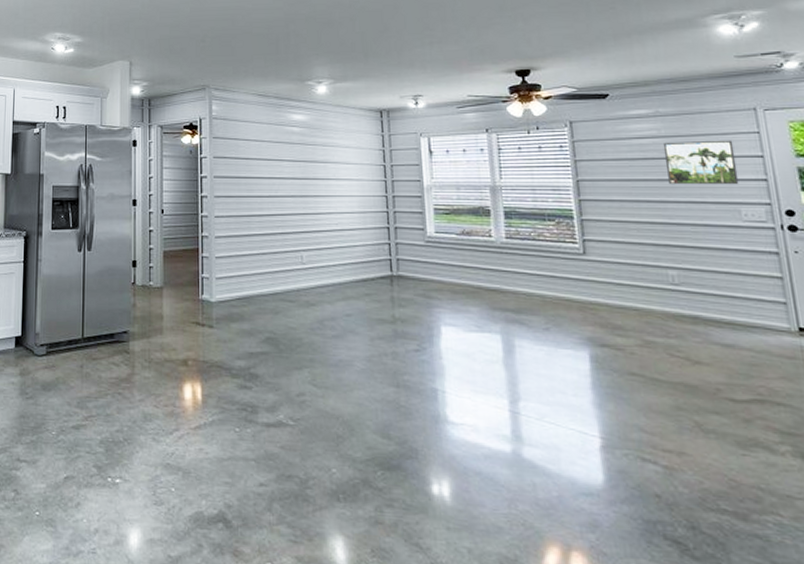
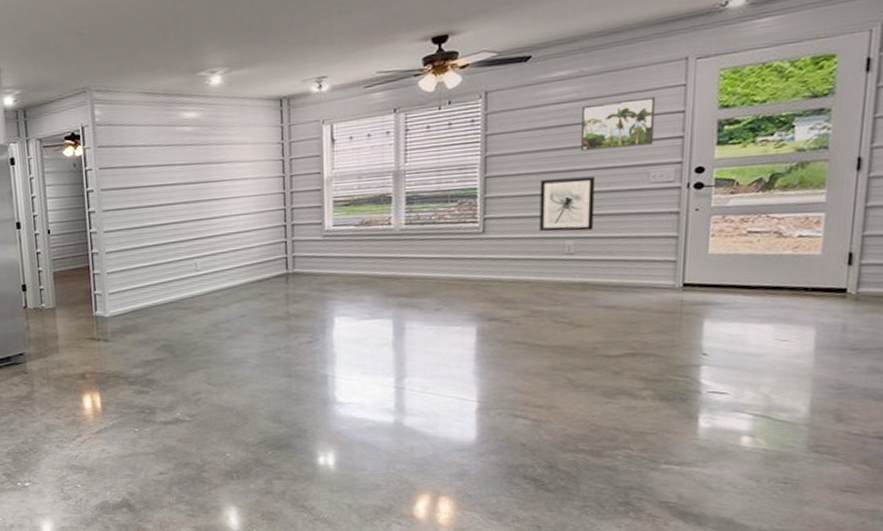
wall art: none [634,207,695,262] -> present [539,176,596,232]

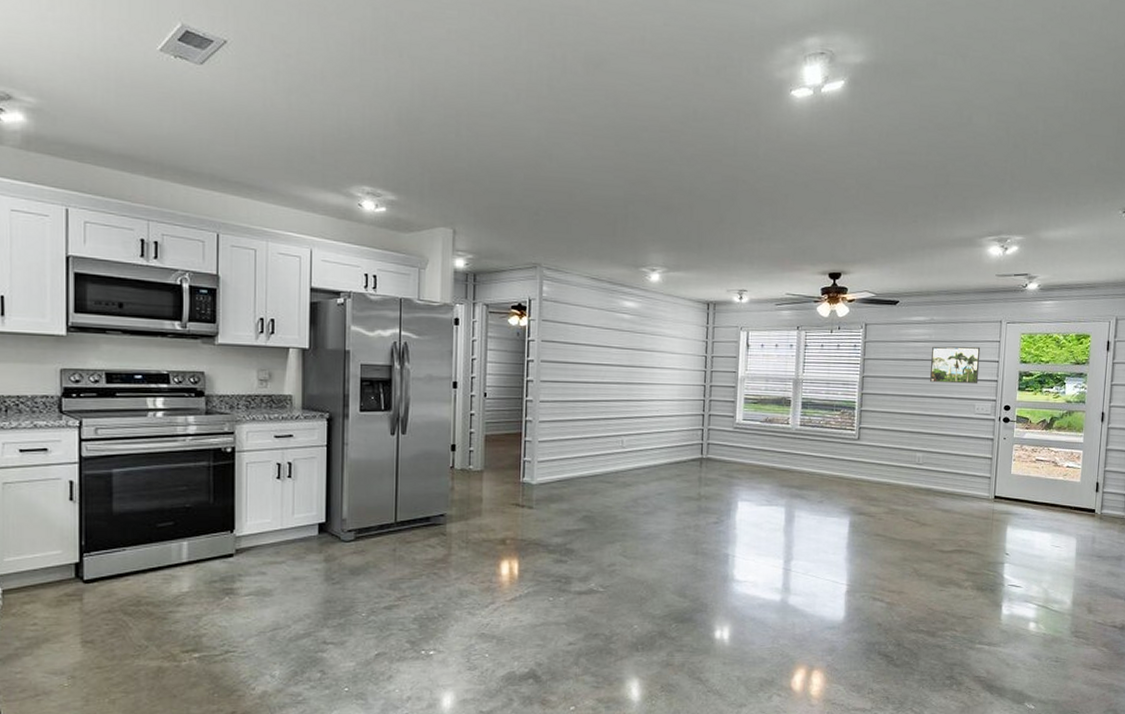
wall art: present [539,176,596,232] -> none [899,401,939,446]

